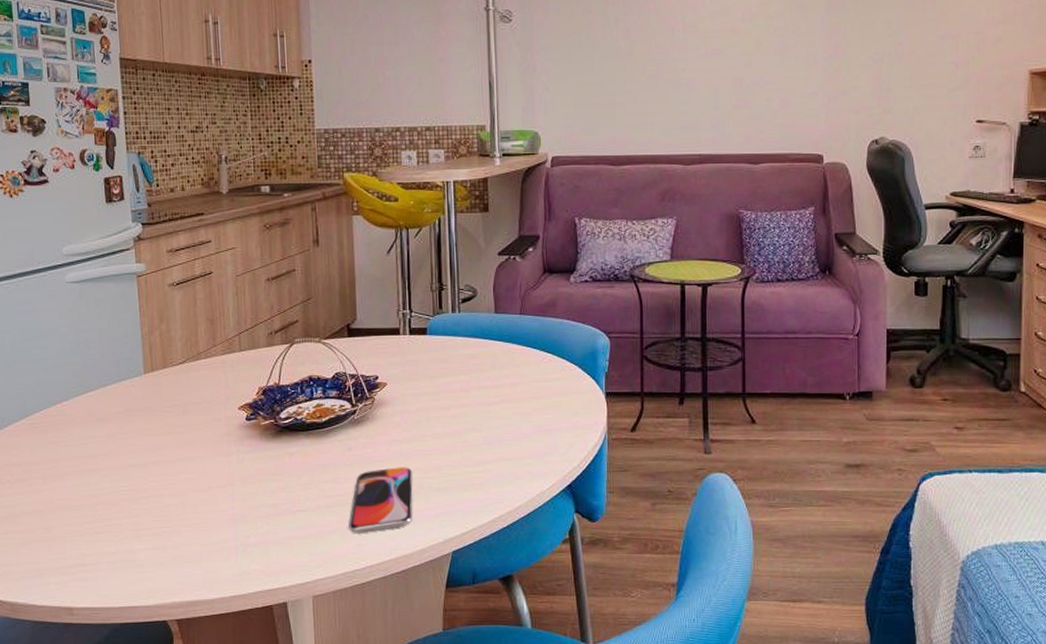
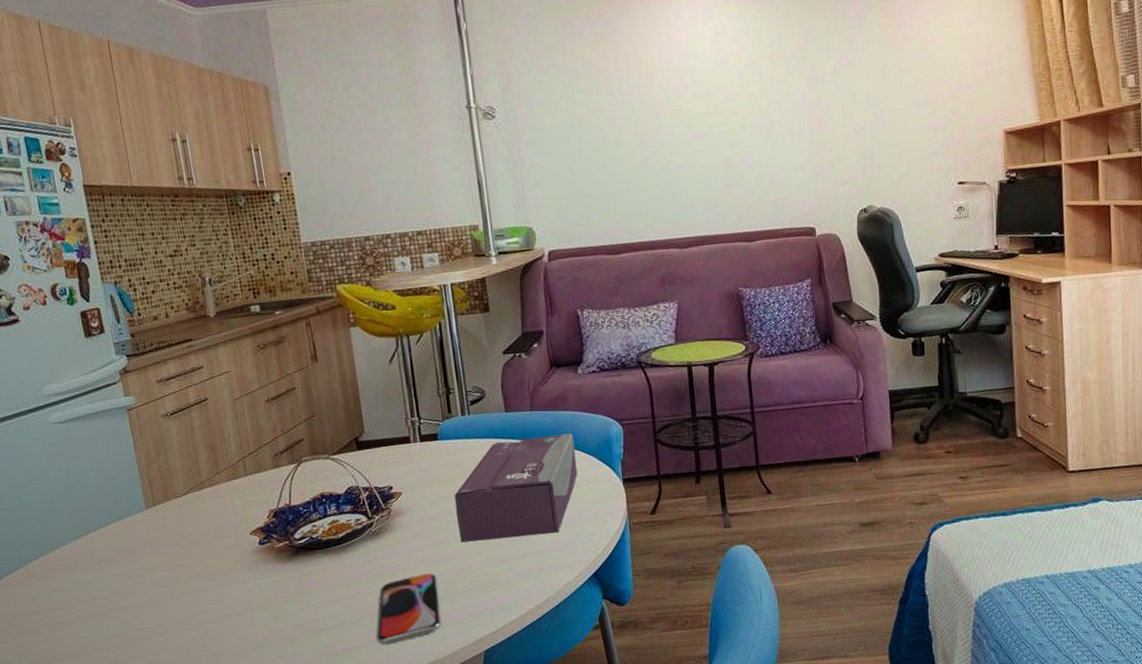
tissue box: none [437,341,561,440] -> present [454,433,578,543]

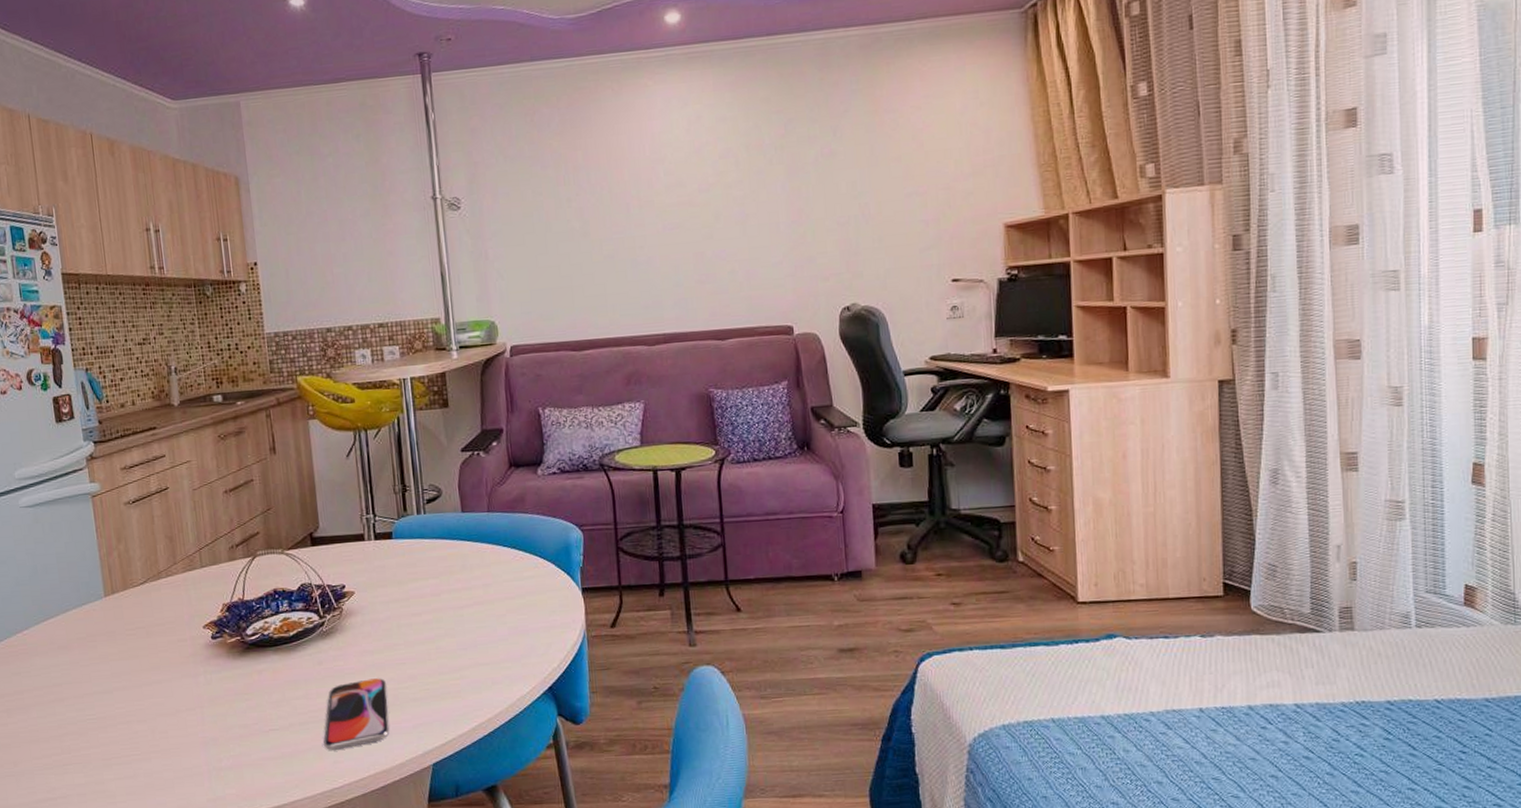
tissue box: present [454,433,578,543] -> none [407,537,535,648]

